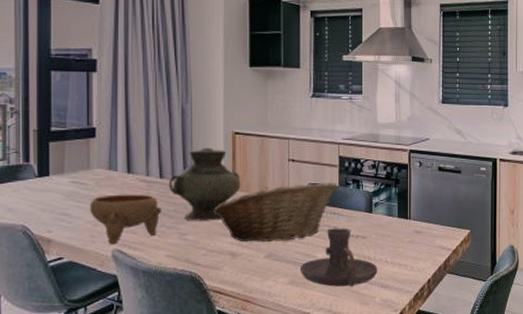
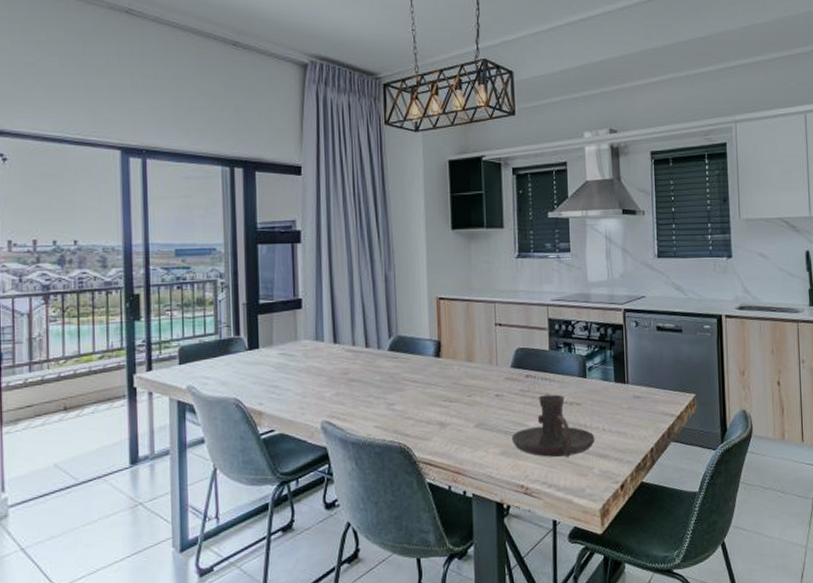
bowl: present [89,194,163,245] -> none [298,364,369,416]
vase: present [168,147,241,221] -> none [374,314,448,391]
fruit basket: present [214,182,337,243] -> none [421,346,547,412]

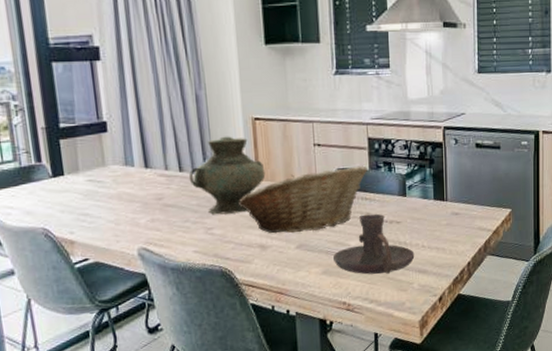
vase: none [374,314,448,391] -> present [188,136,266,215]
fruit basket: none [421,346,547,412] -> present [239,165,367,234]

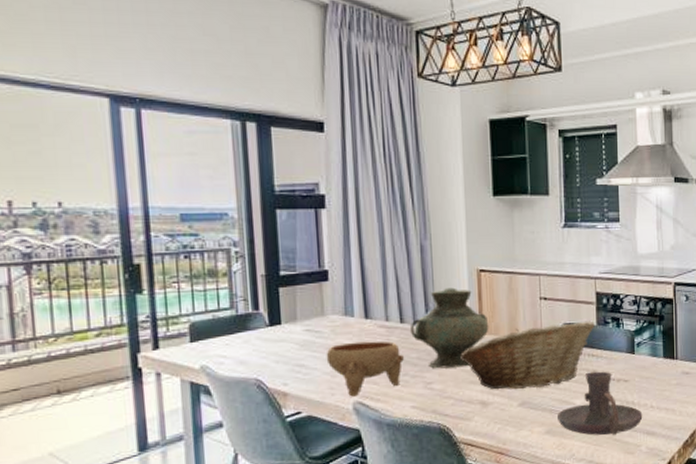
bowl: none [109,189,186,243] -> present [326,341,405,397]

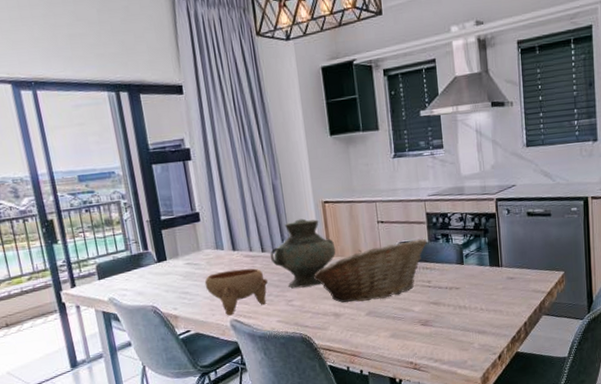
candle holder: present [557,371,643,435] -> none [400,281,474,337]

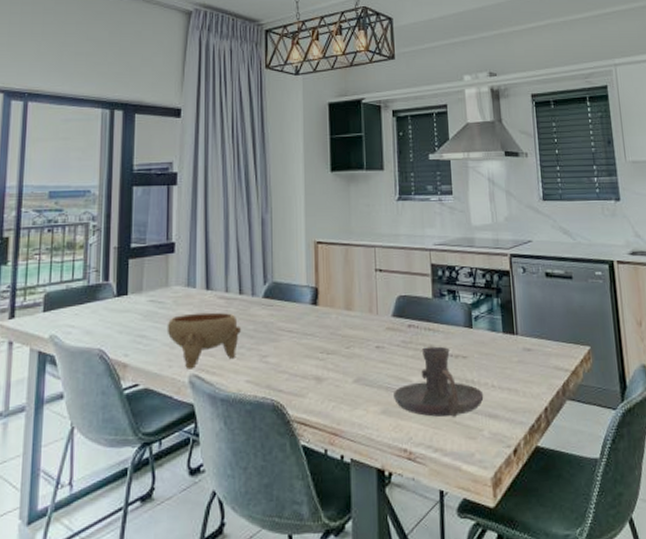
vase: present [270,218,336,288] -> none [248,259,325,341]
fruit basket: present [314,238,427,303] -> none [296,293,431,365]
candle holder: none [400,281,474,337] -> present [394,346,484,417]

